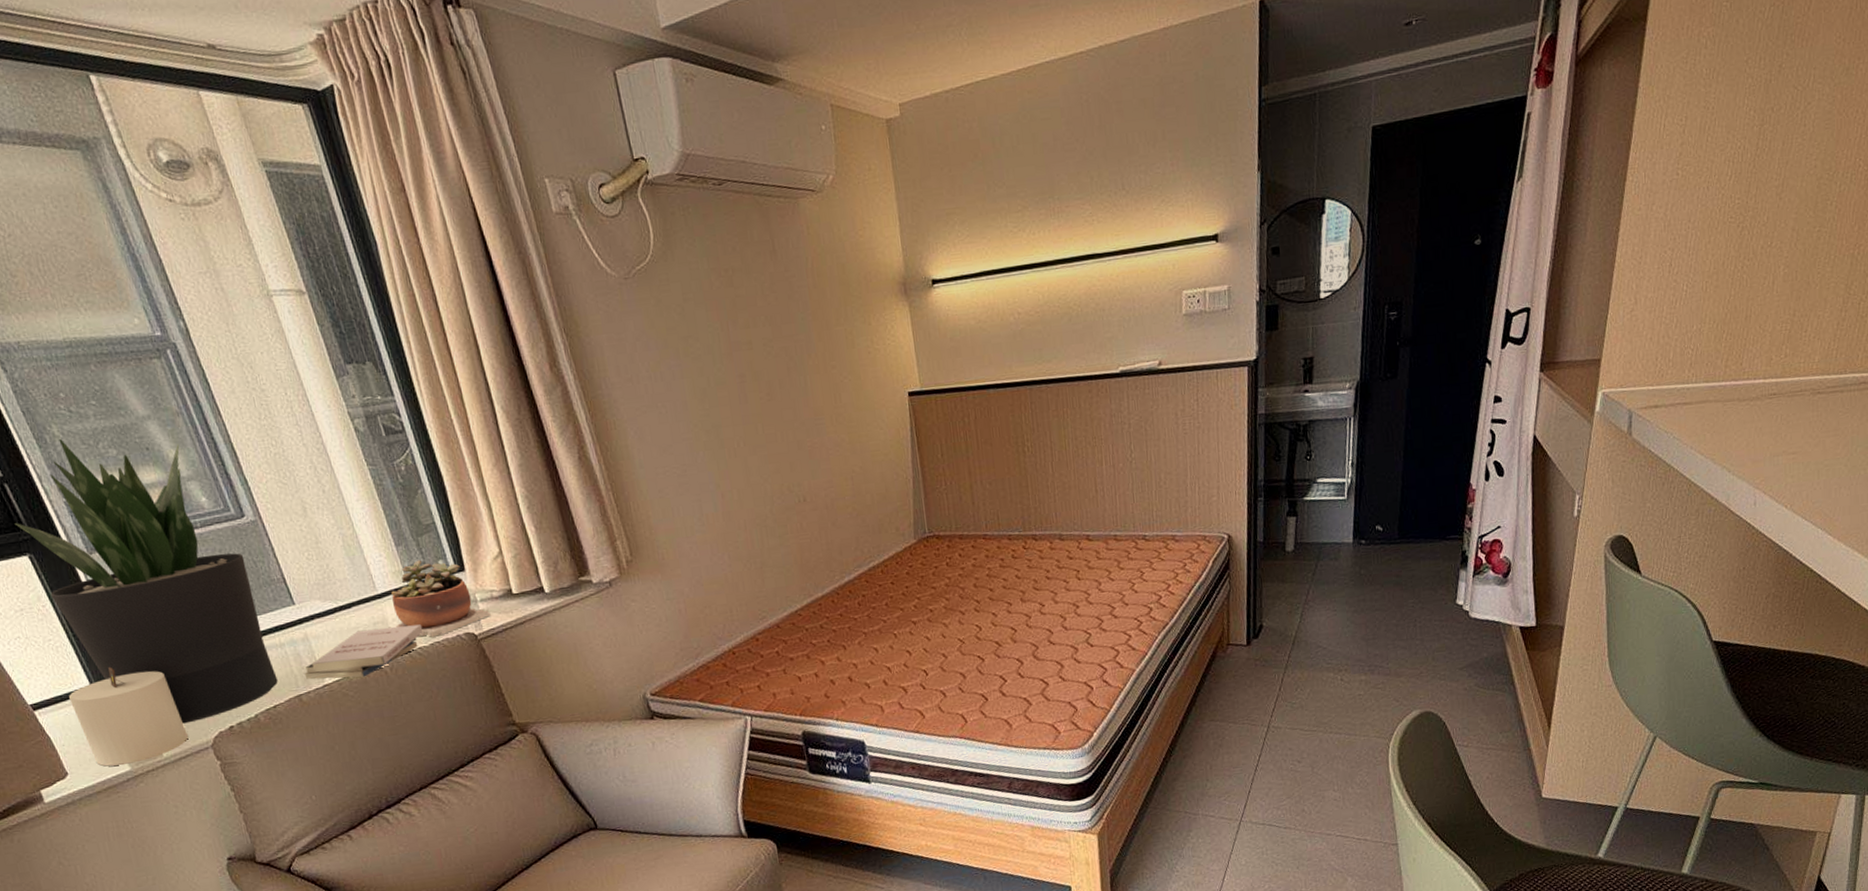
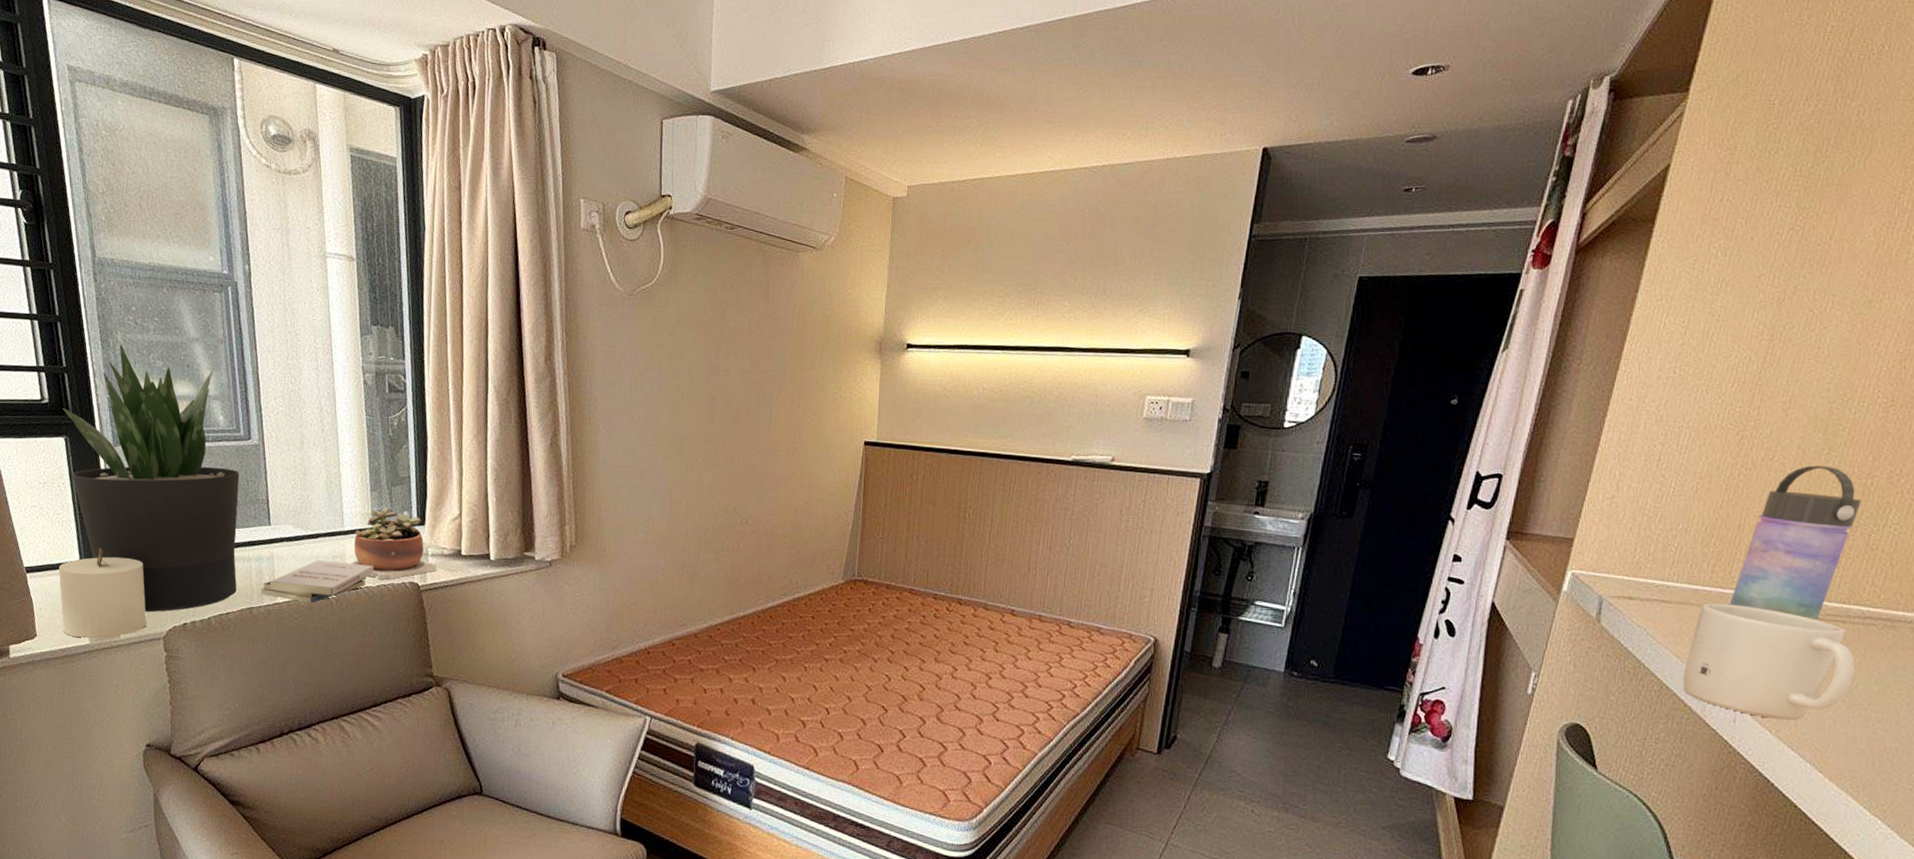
mug: none [1708,392,1854,495] -> present [1682,602,1855,721]
water bottle: none [1743,243,1851,396] -> present [1729,465,1862,621]

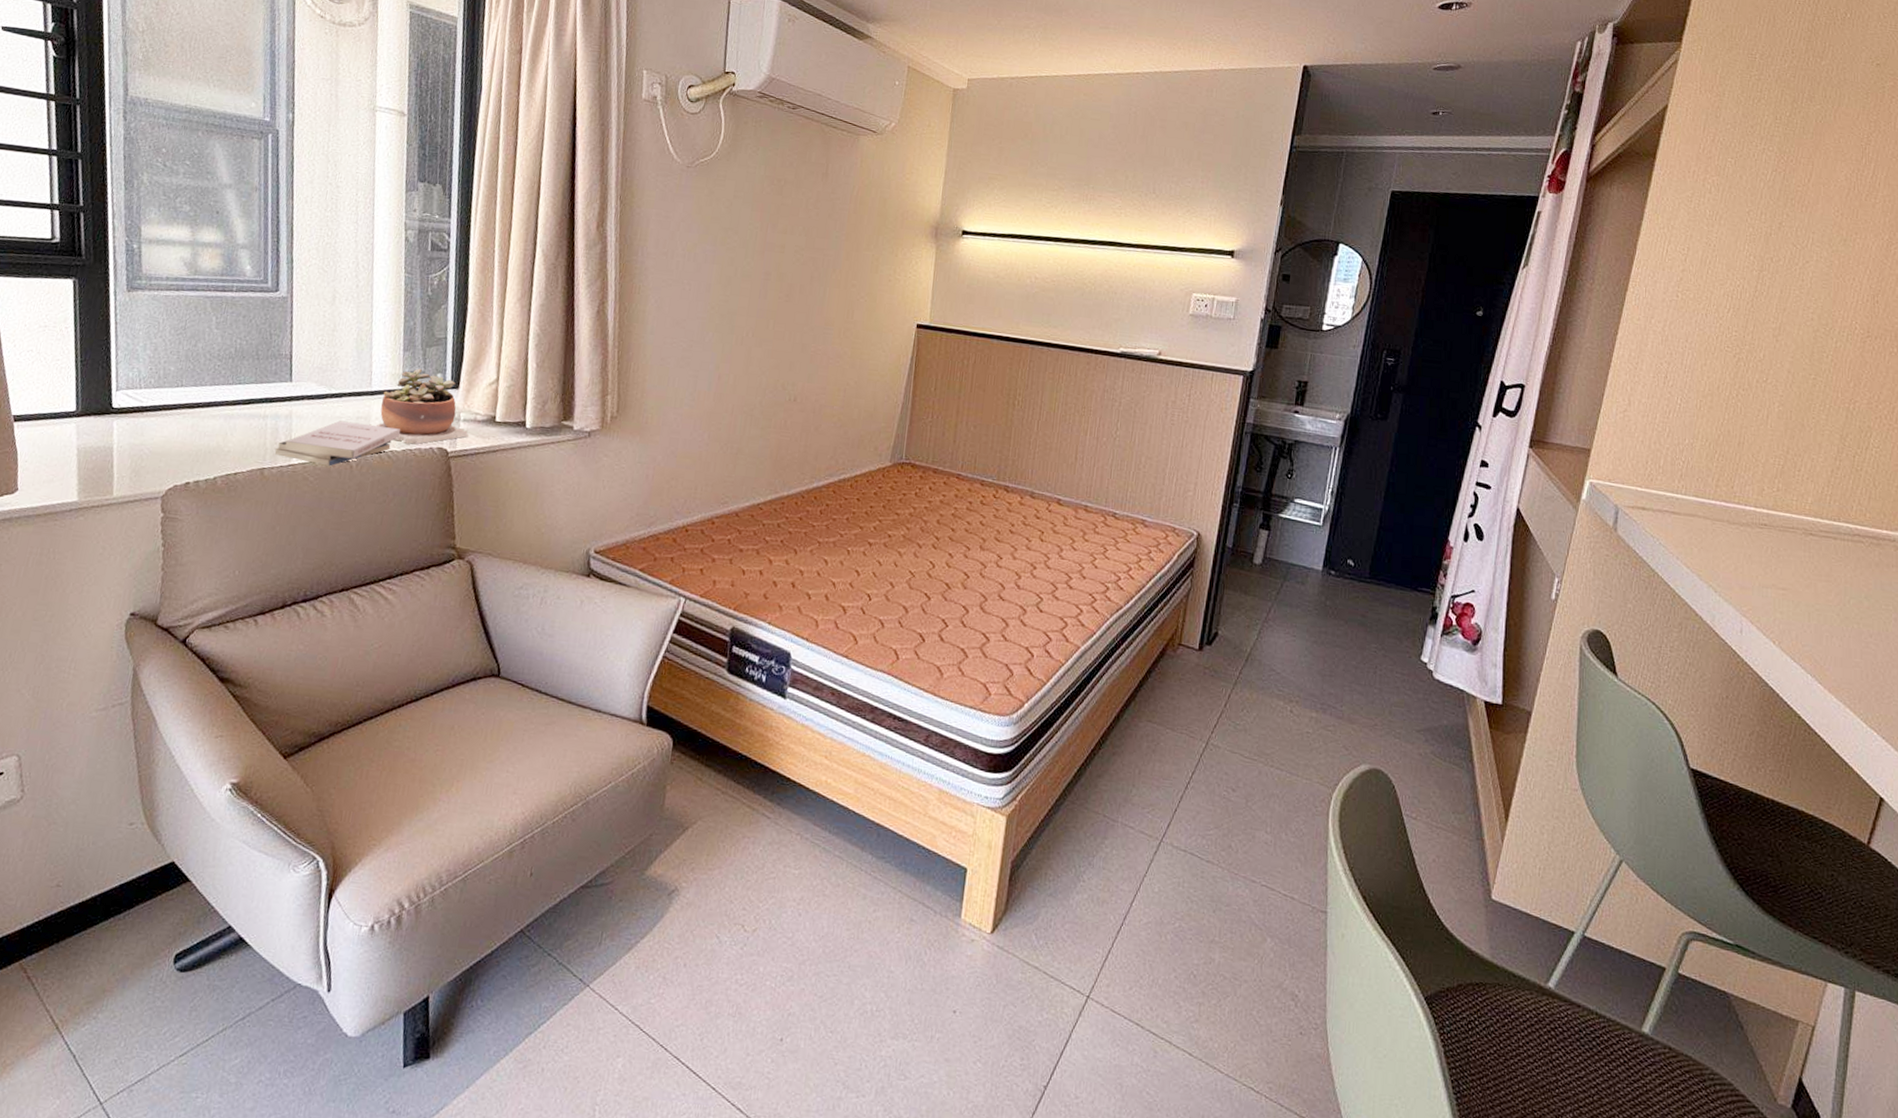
candle: present [59,547,147,639] -> none [48,397,148,496]
planter: present [62,345,240,613] -> none [74,187,263,470]
mug: present [1682,602,1855,721] -> none [1693,515,1847,632]
water bottle: present [1729,465,1862,621] -> none [1733,389,1846,537]

